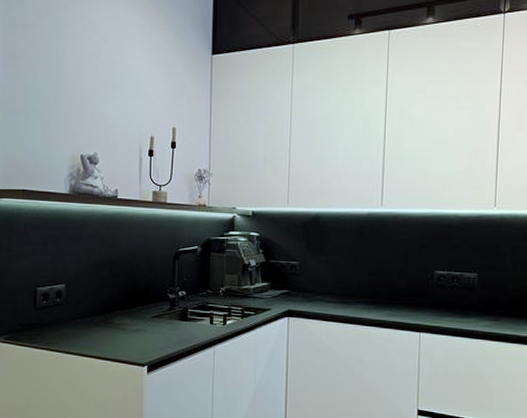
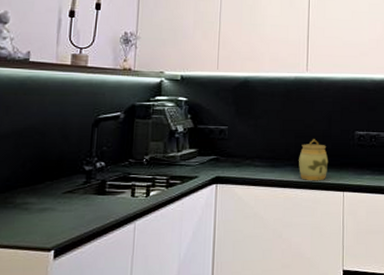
jar: none [372,277,404,320] -> present [299,139,329,181]

